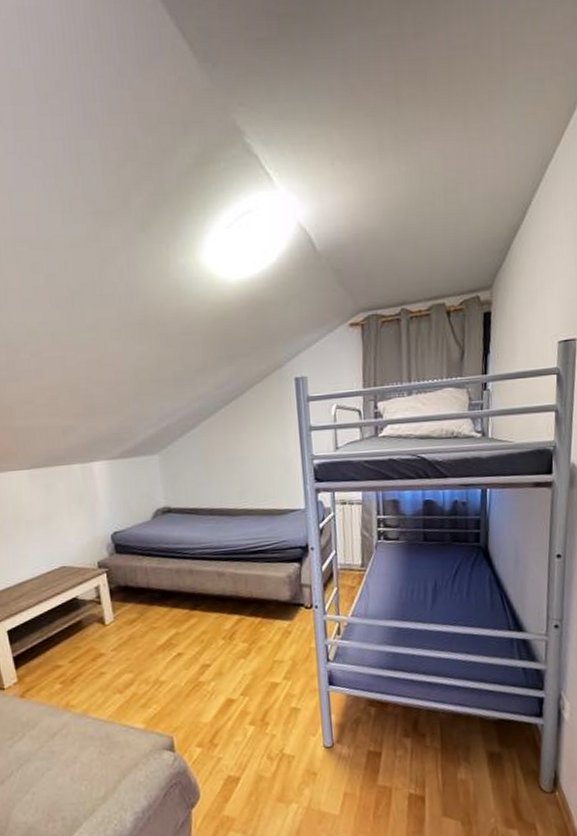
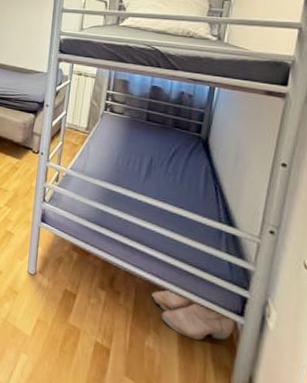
boots: none [457,714,536,756] -> present [152,290,235,340]

